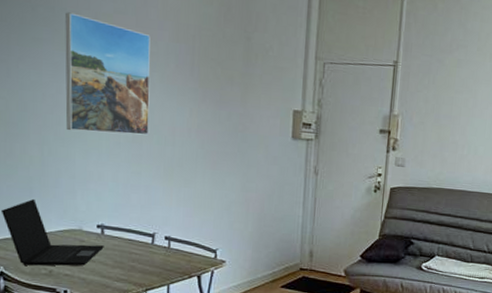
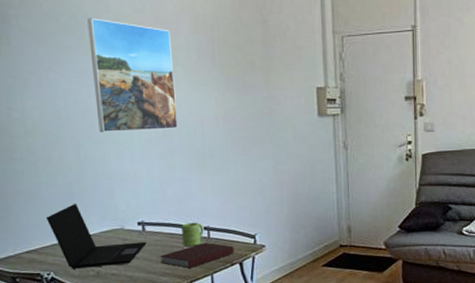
notebook: none [117,252,193,276] -> present [160,243,234,268]
mug: none [142,231,165,255] -> present [181,223,204,246]

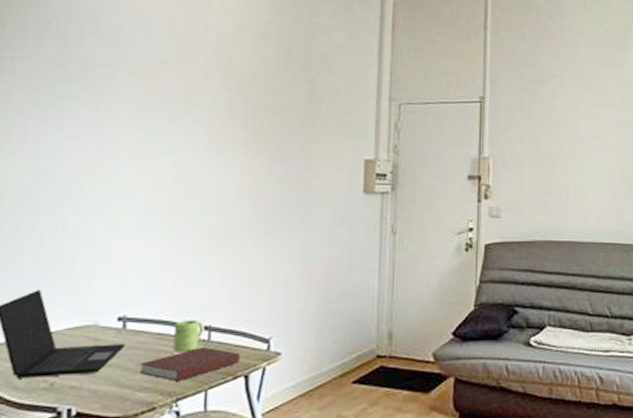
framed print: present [87,18,179,133] -> none [88,65,197,202]

